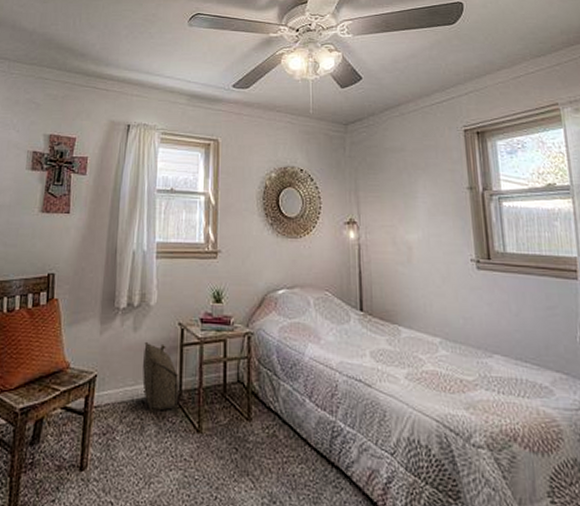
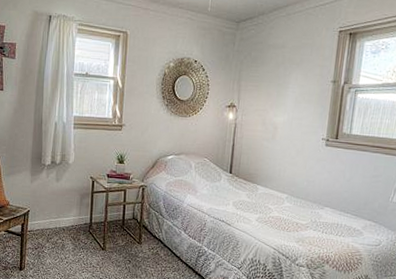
backpack: present [142,342,180,413] -> none [63,190,90,236]

